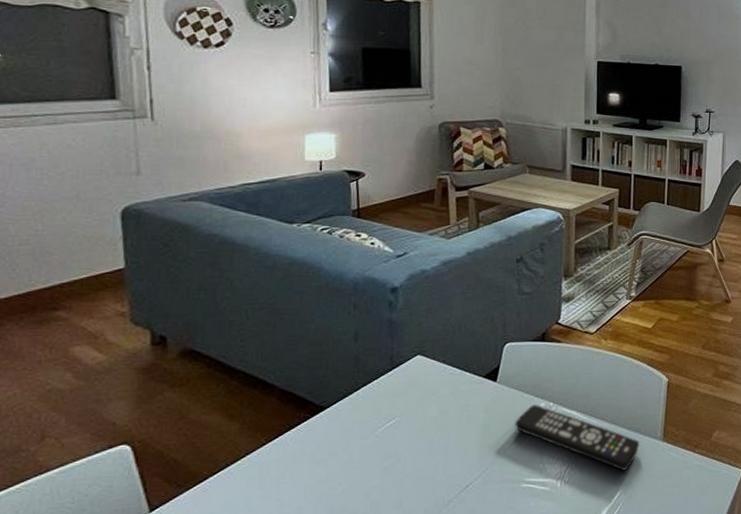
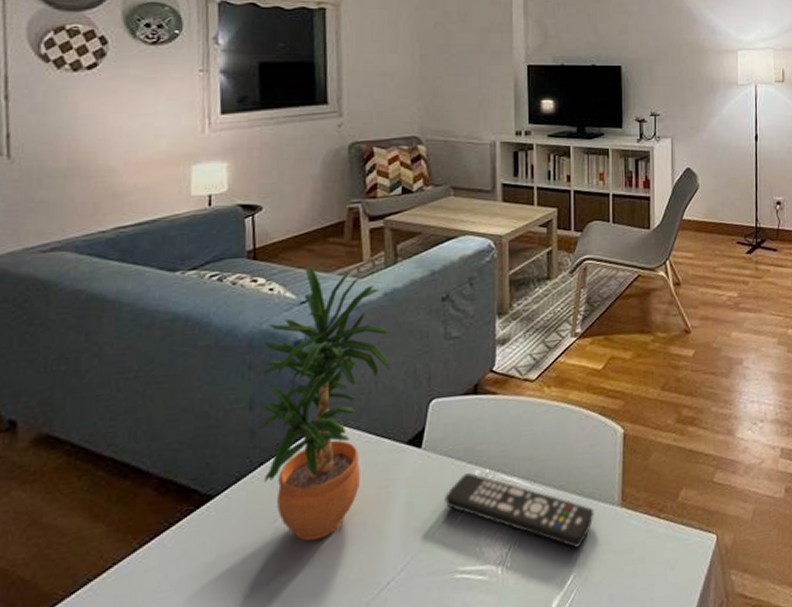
potted plant: none [360,226,472,448] -> present [257,266,390,541]

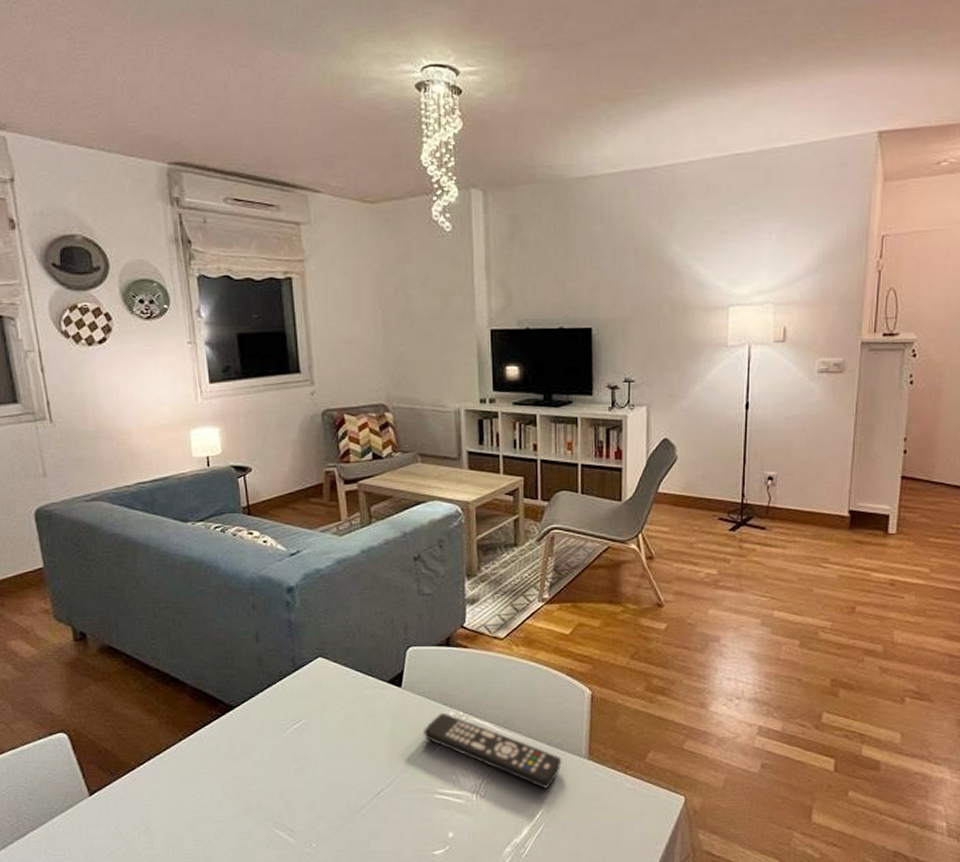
potted plant: present [257,266,390,541] -> none [263,523,371,751]

